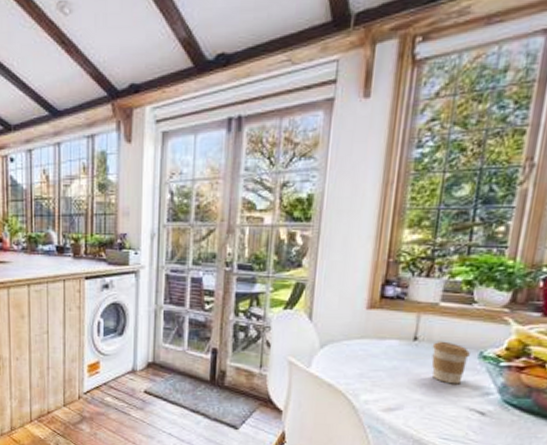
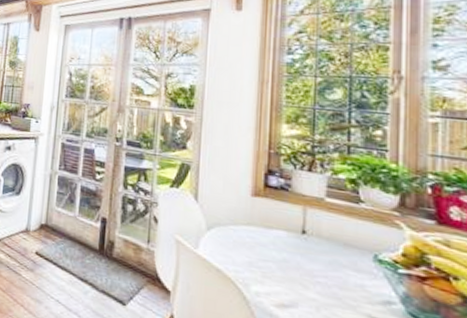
coffee cup: present [431,341,470,384] -> none [322,237,363,288]

